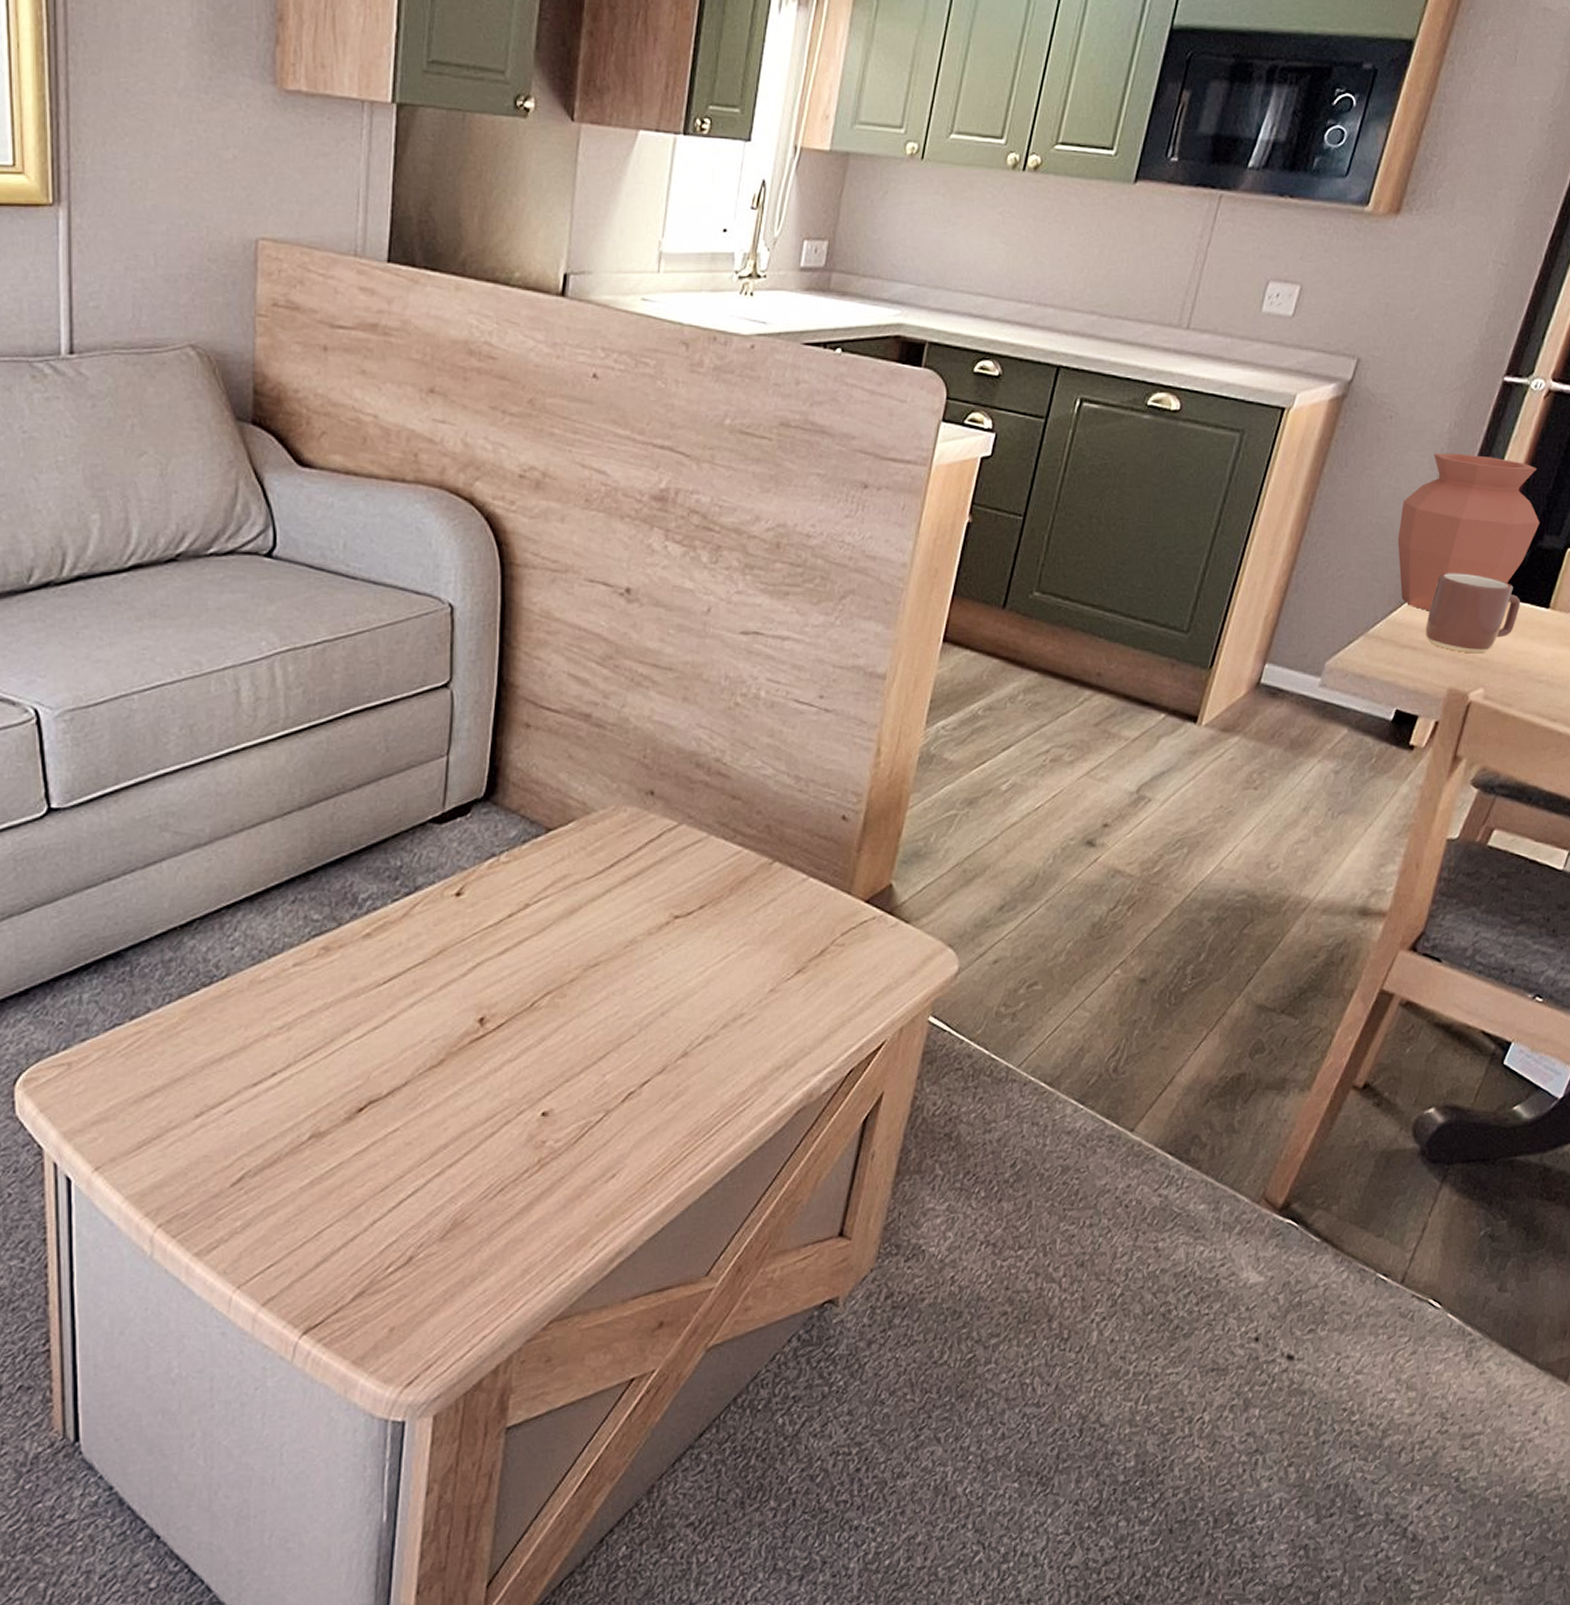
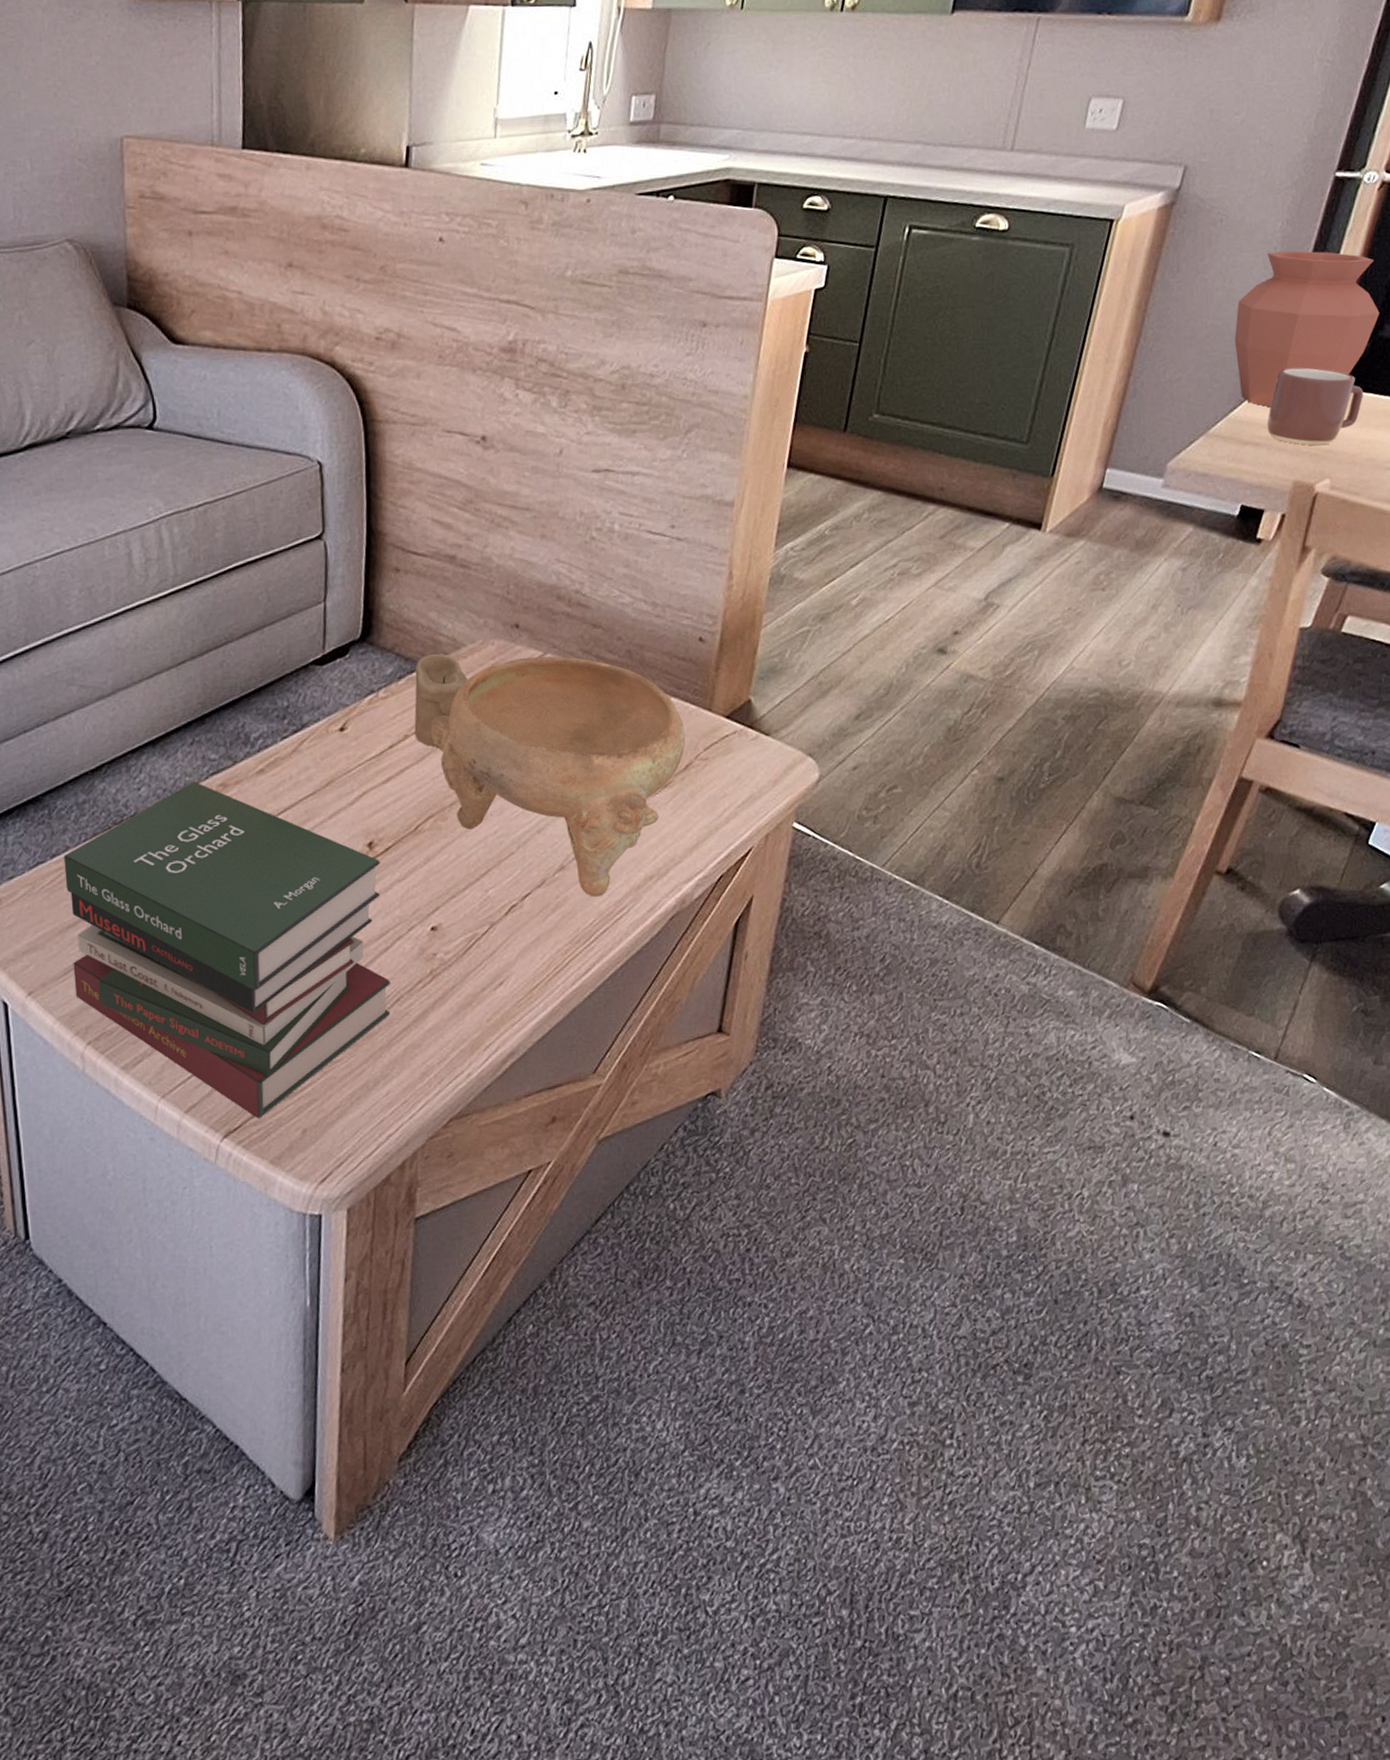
books: none [144,942,494,1314] -> present [63,781,391,1118]
candle: none [536,819,596,918] -> present [414,654,467,747]
decorative bowl: none [553,826,822,1087] -> present [430,655,685,897]

